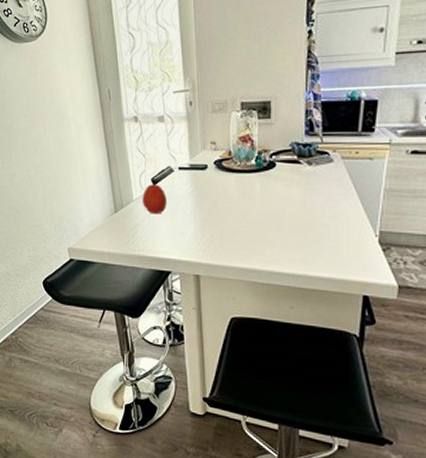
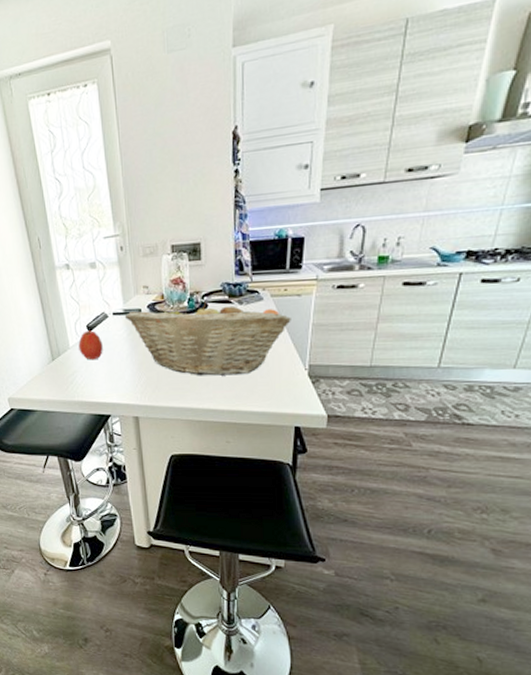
fruit basket: none [190,159,362,238] -> present [124,300,291,376]

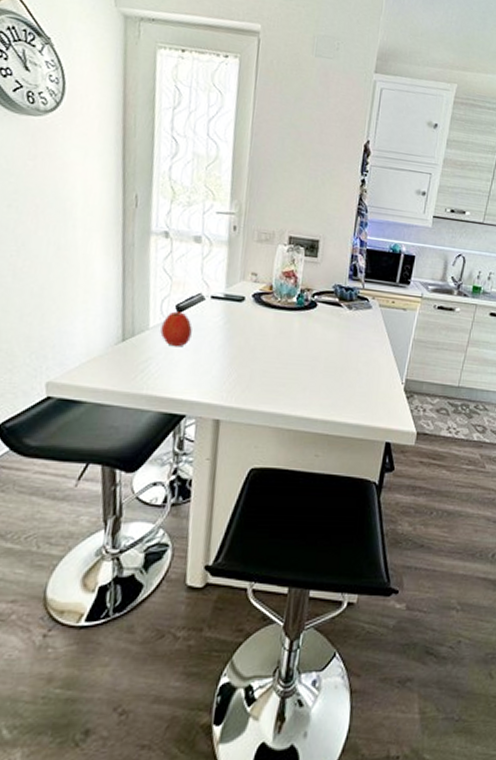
fruit basket: present [124,300,291,376] -> none [224,298,395,382]

